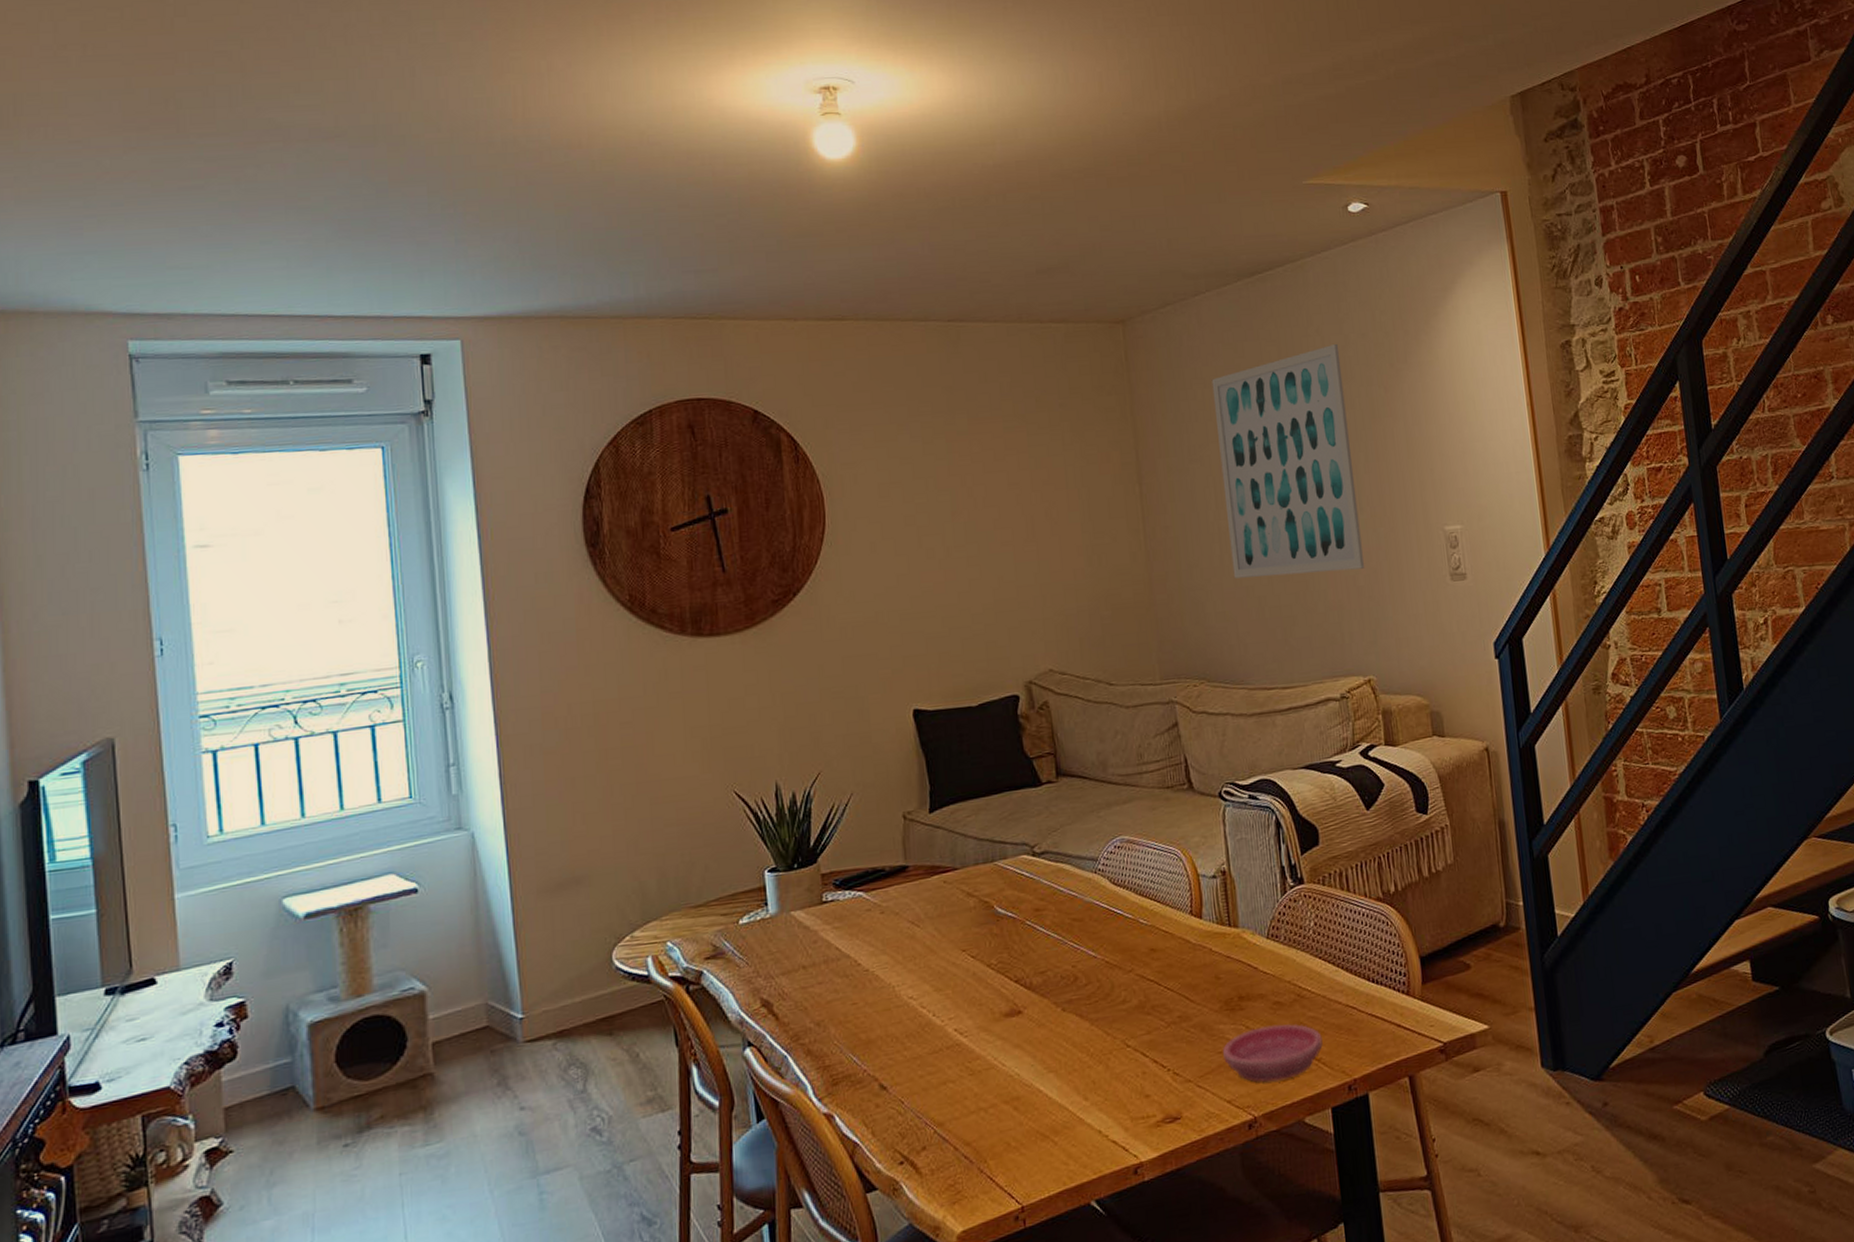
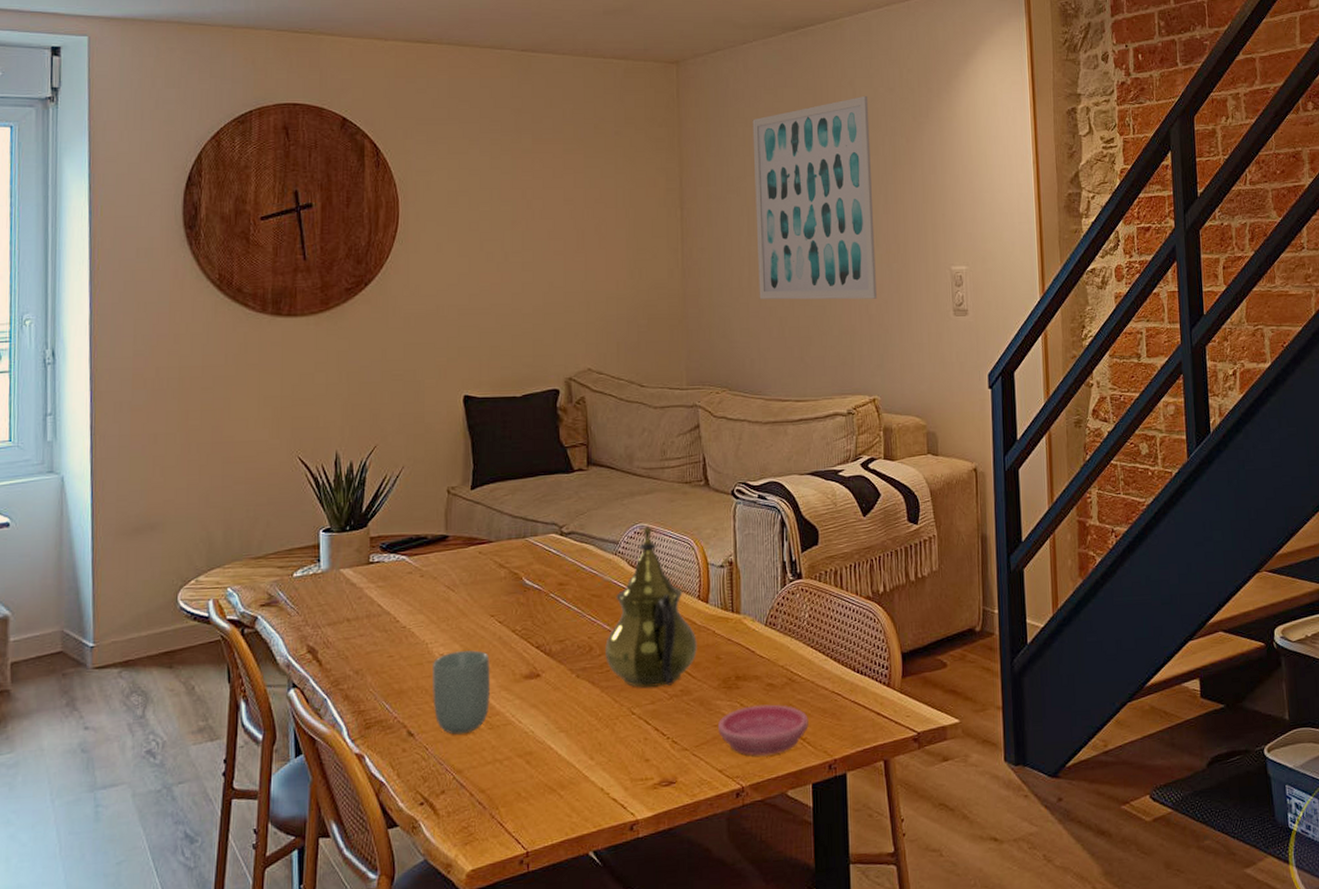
cup: none [902,989,969,1085] -> present [433,650,491,735]
teapot: none [1091,839,1194,1017] -> present [605,526,697,688]

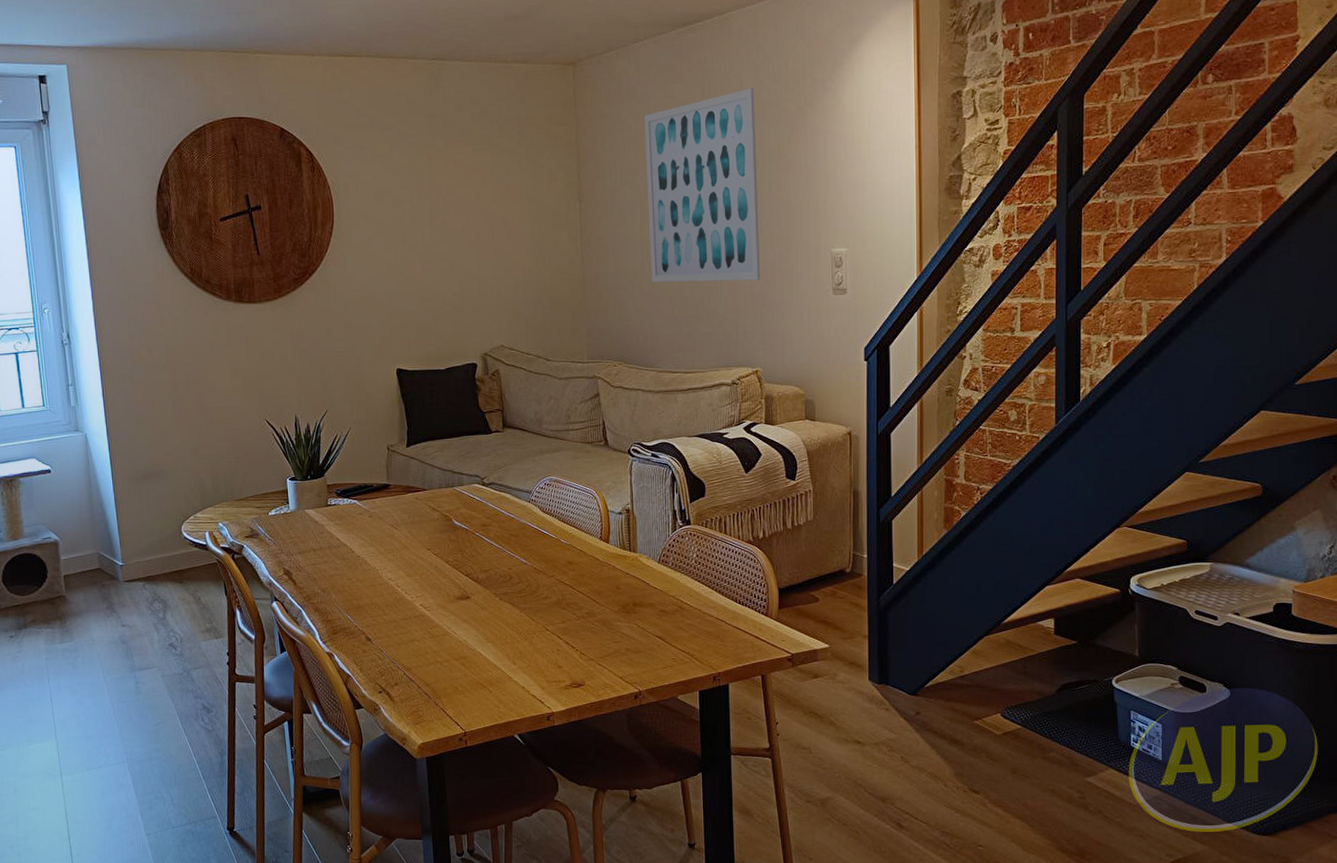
cup: present [433,650,491,735] -> none [383,576,430,641]
teapot: present [605,526,697,688] -> none [523,479,600,610]
saucer: present [718,704,809,756] -> none [619,627,696,667]

